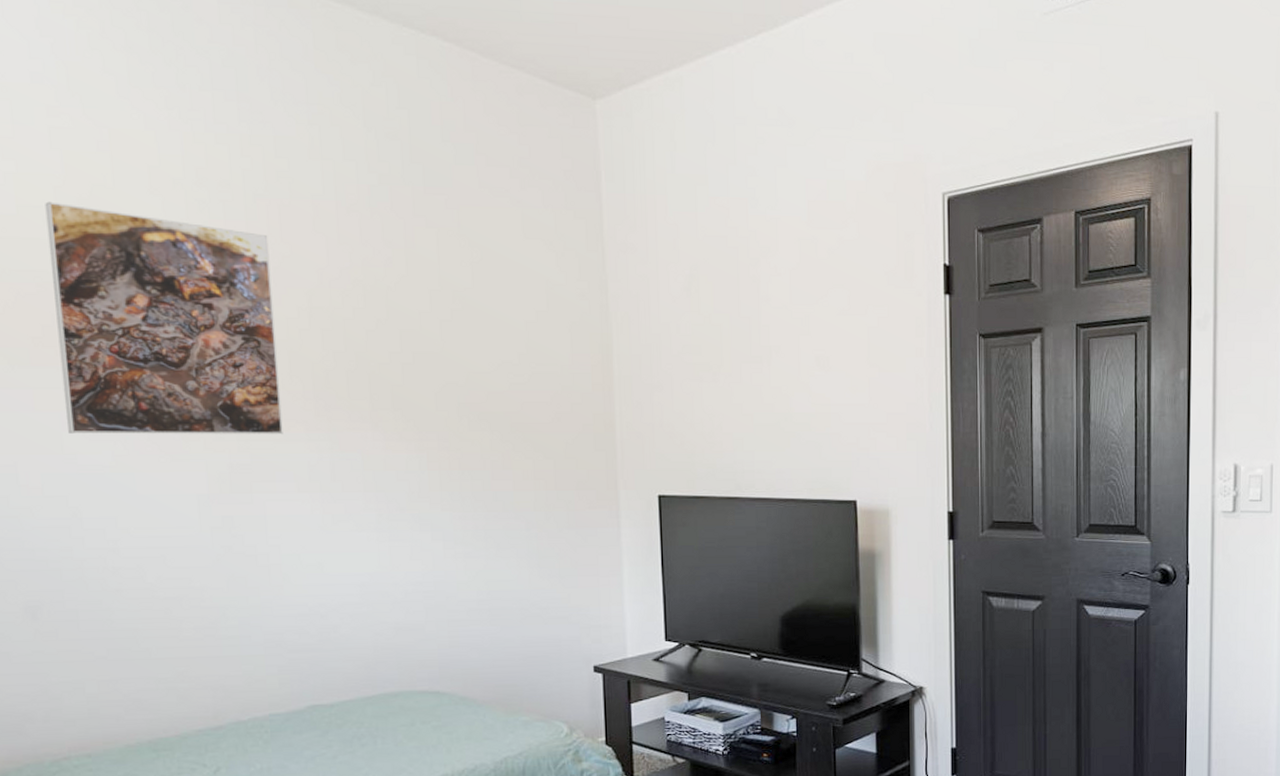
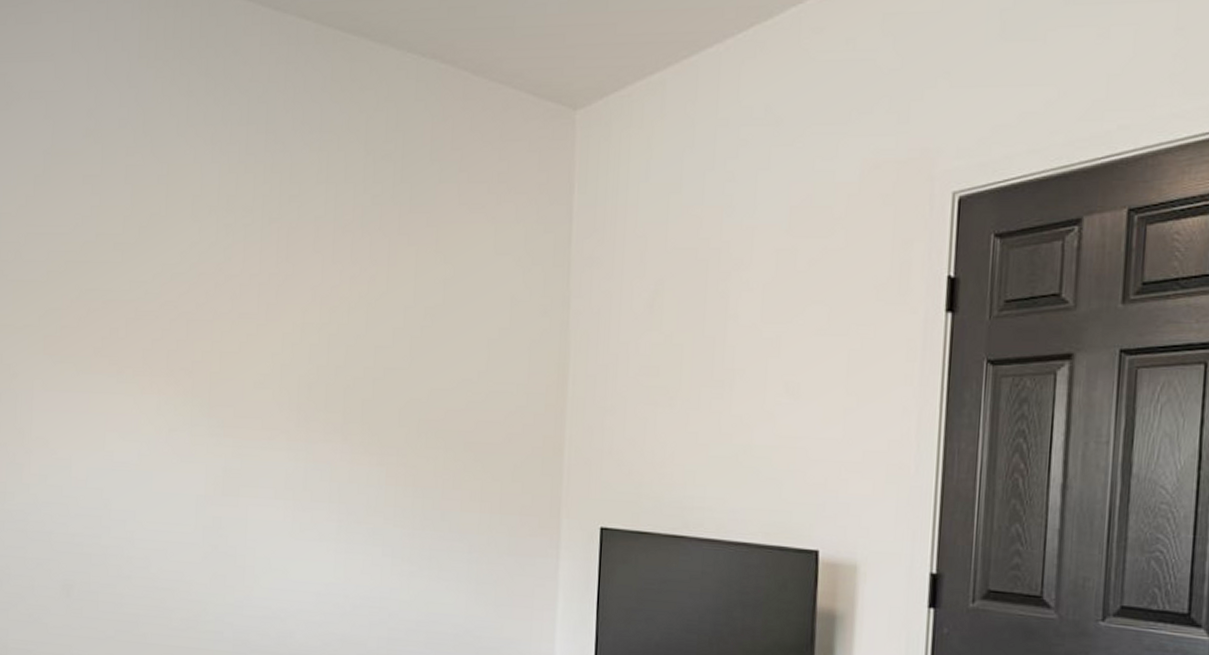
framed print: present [45,201,283,435] -> none [109,229,276,443]

